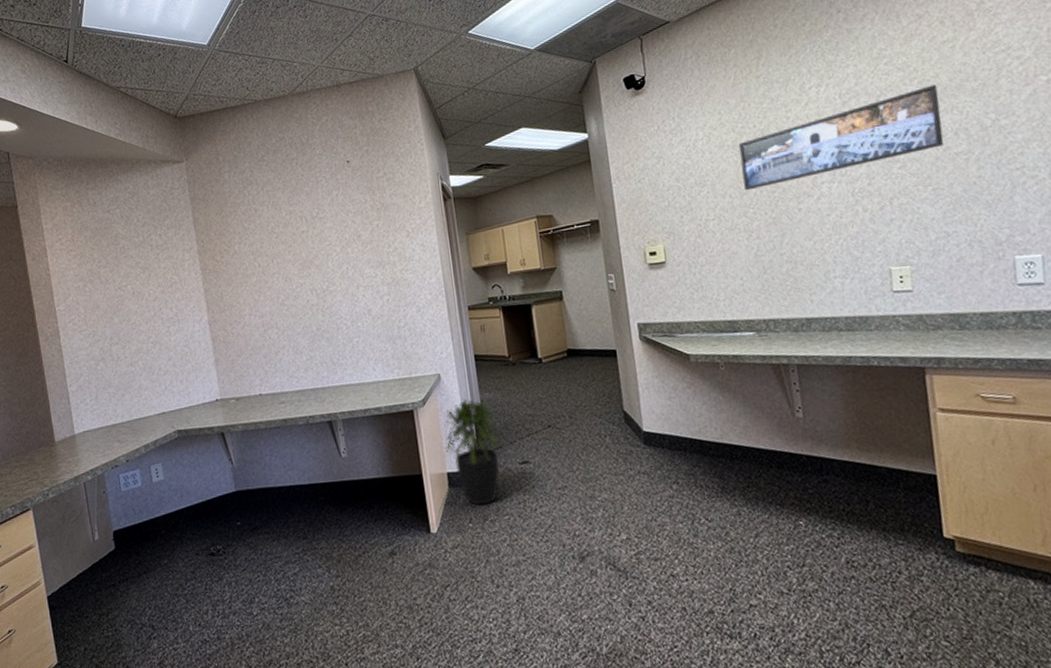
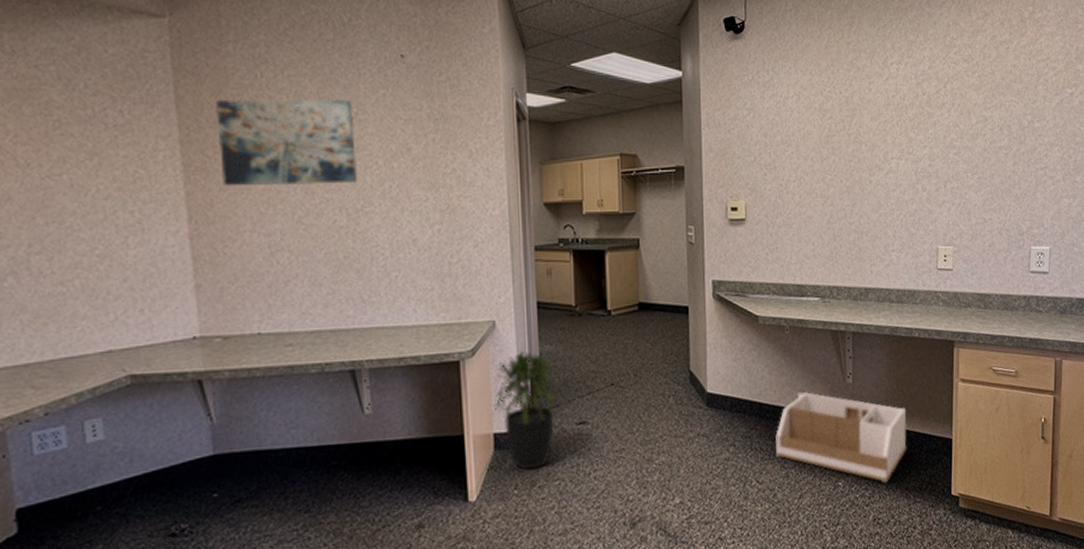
wall art: none [219,202,323,282] -> present [214,98,358,187]
storage bin: none [721,427,879,523] -> present [775,391,907,483]
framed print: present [738,84,944,191] -> none [824,80,992,156]

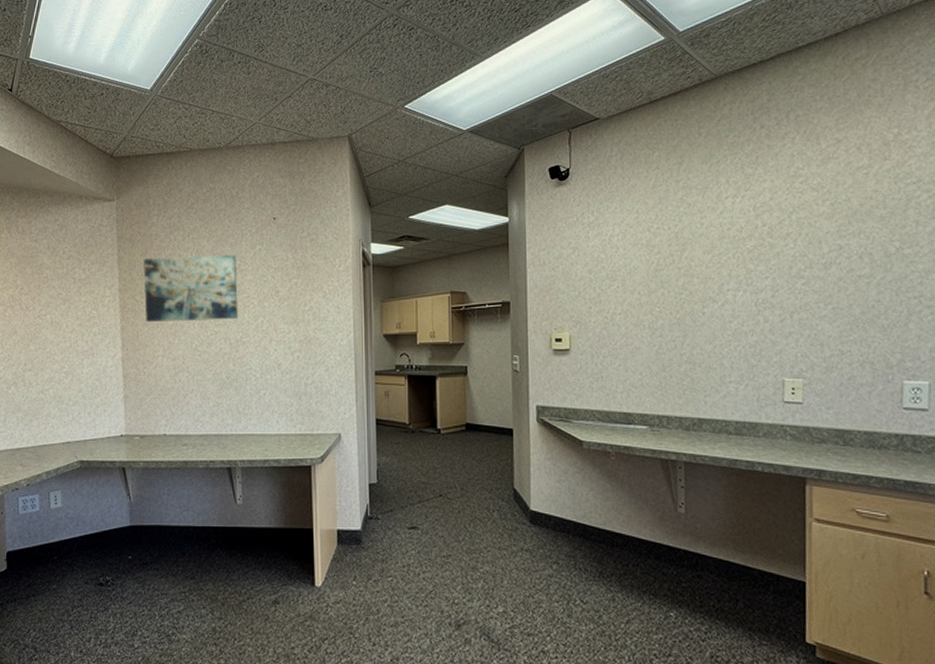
potted plant: present [493,350,556,470] -> none [337,460,391,565]
storage bin: present [775,391,907,483] -> none [601,517,750,620]

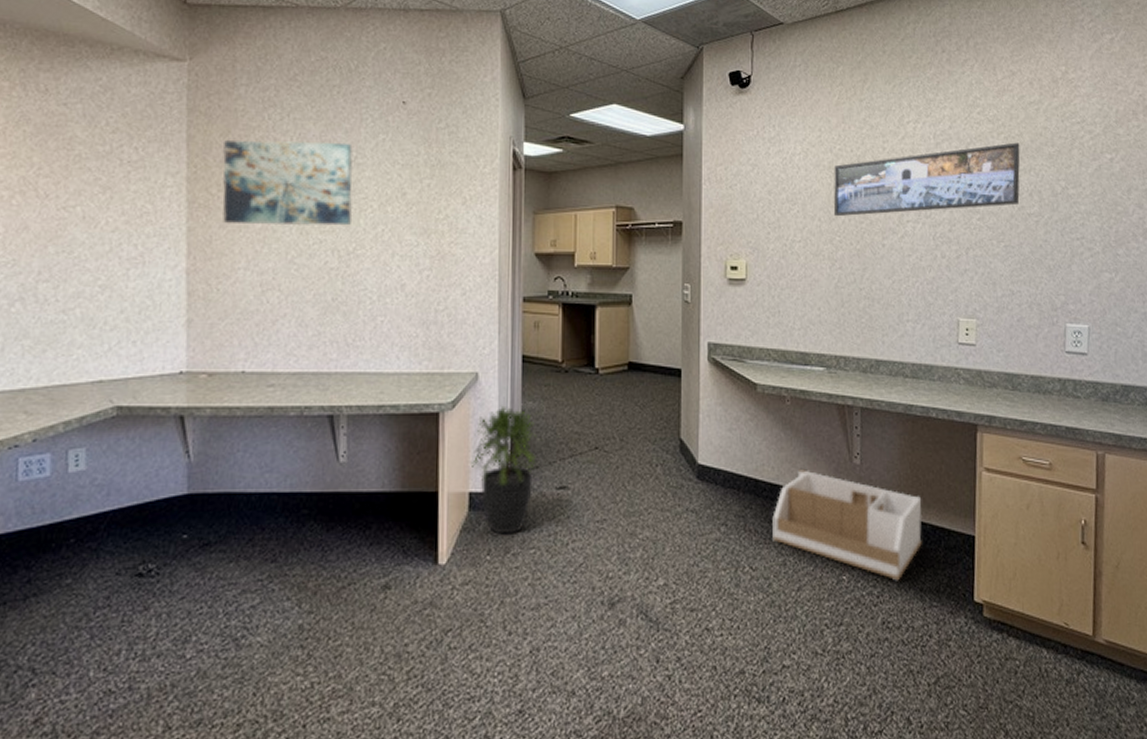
potted plant: none [337,460,391,565] -> present [470,405,537,535]
storage bin: none [601,517,750,620] -> present [772,470,922,581]
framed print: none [652,208,848,290] -> present [833,142,1020,217]

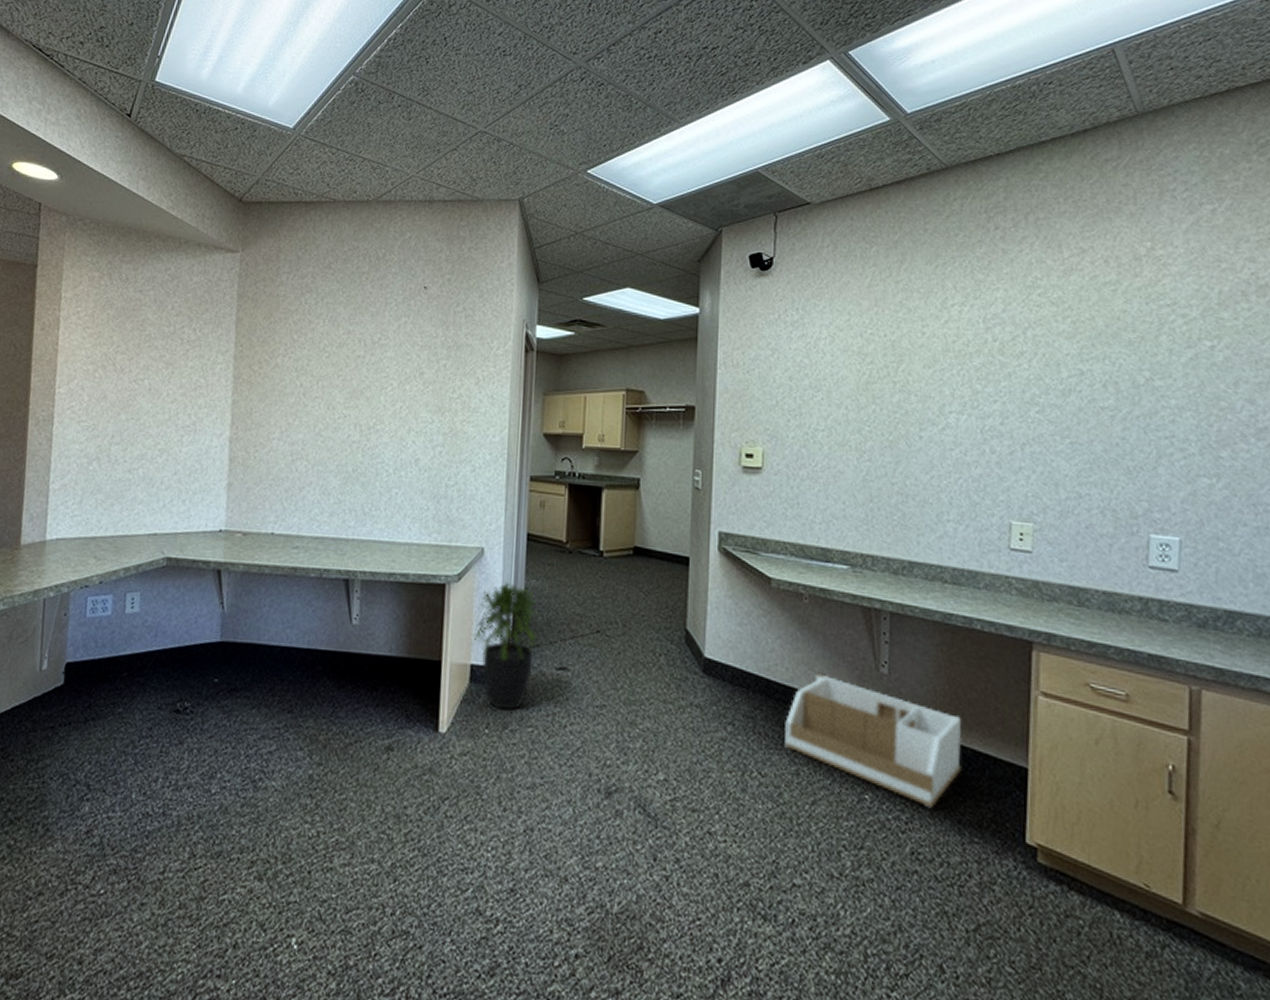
wall art: present [222,139,353,226] -> none [262,321,377,403]
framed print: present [833,142,1020,217] -> none [862,327,1092,406]

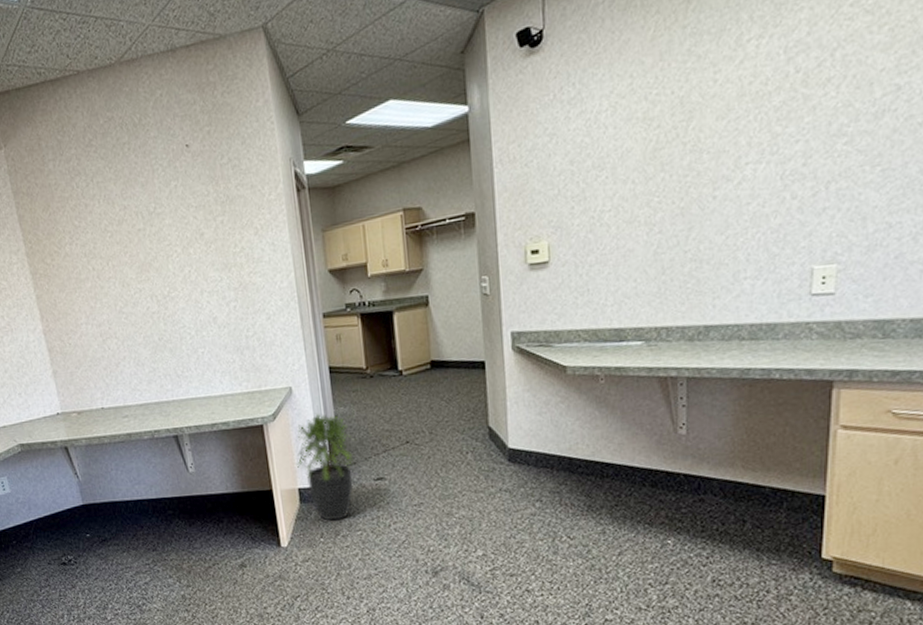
storage bin: present [785,673,962,809] -> none [589,444,761,543]

